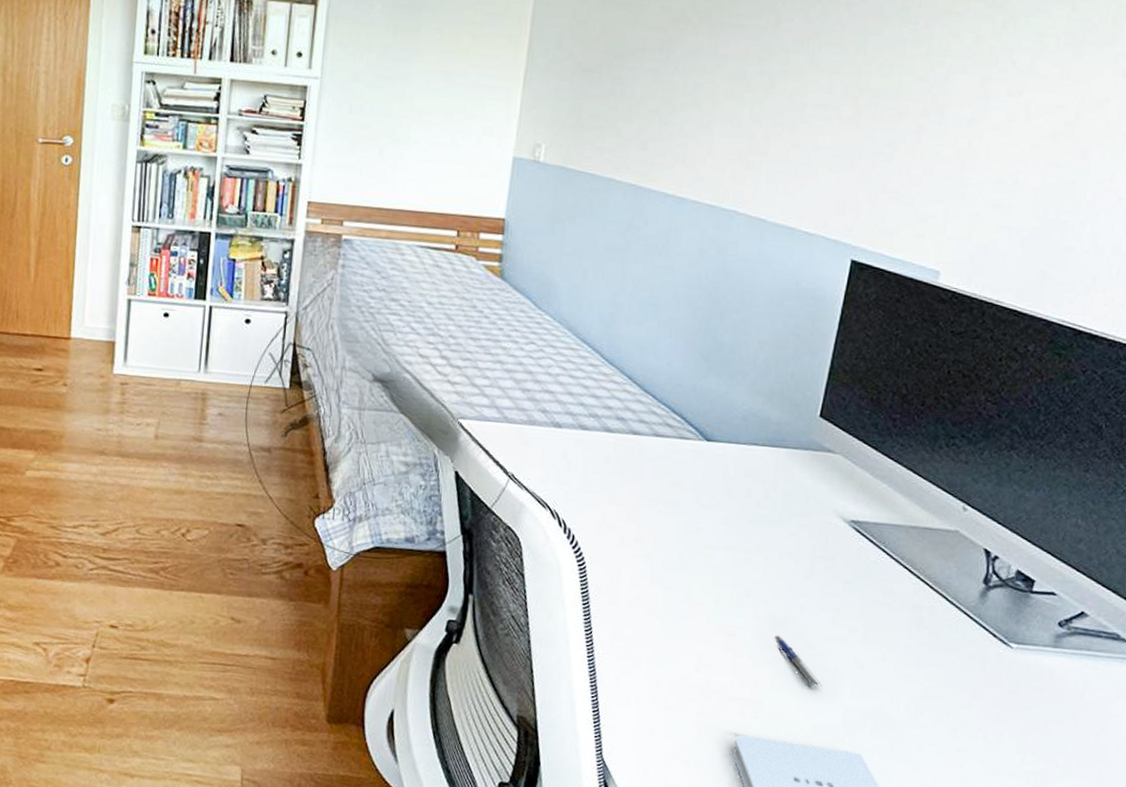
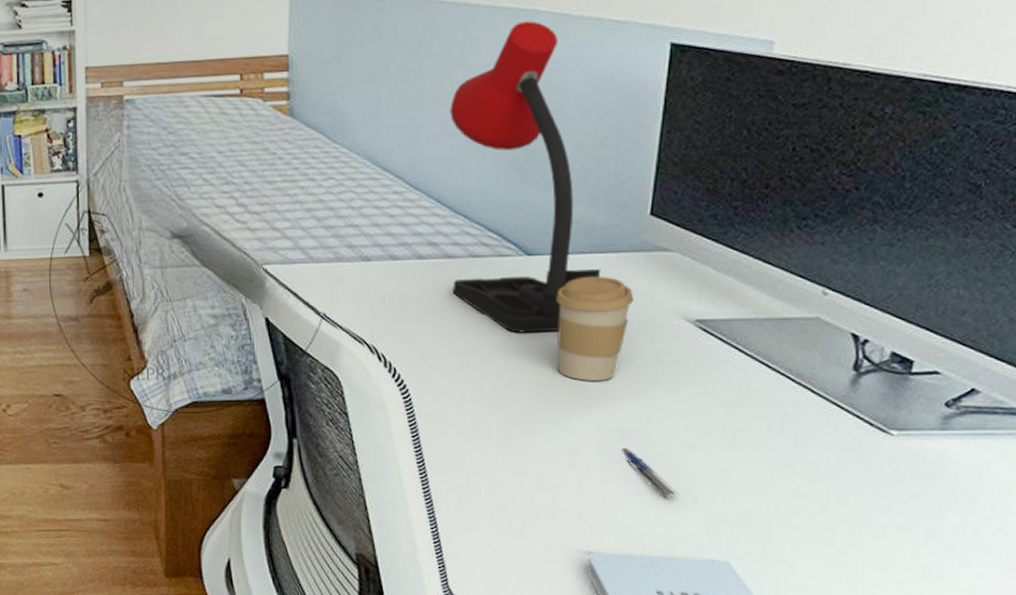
desk lamp: none [635,220,772,517] -> present [450,21,601,333]
coffee cup: none [723,467,799,569] -> present [556,276,634,381]

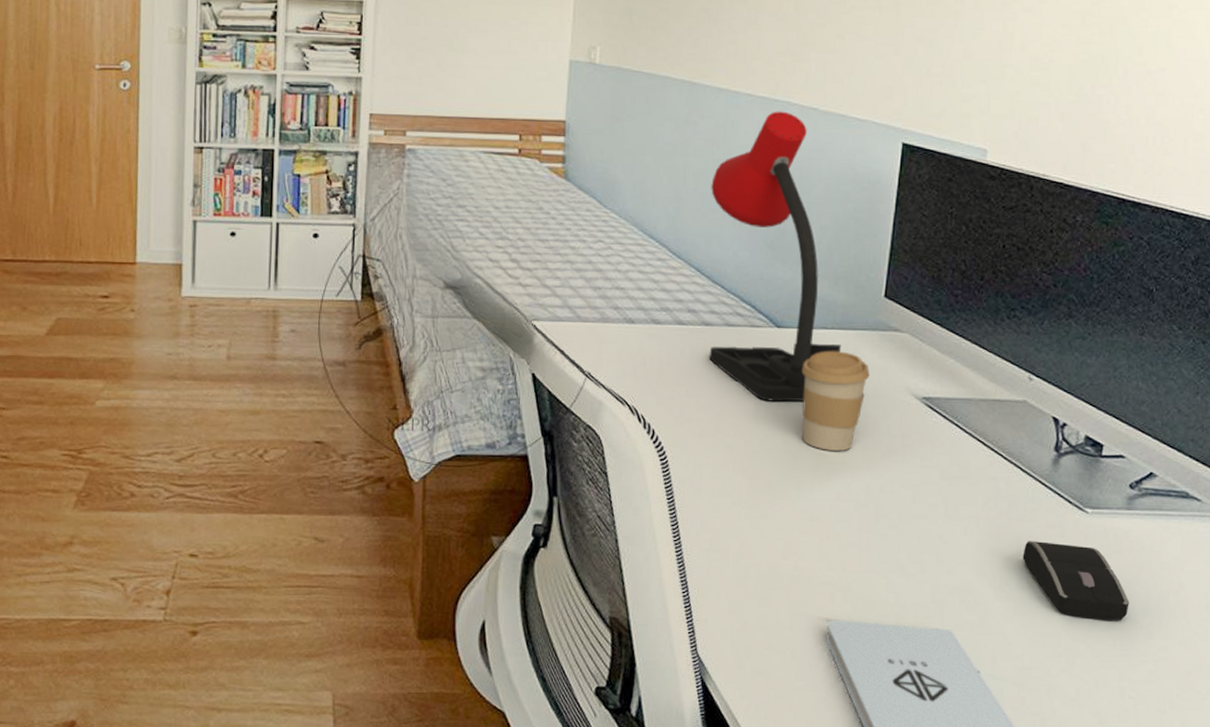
pen: present [622,447,679,497] -> none [858,516,908,566]
computer mouse: none [813,467,942,548] -> present [1022,541,1129,621]

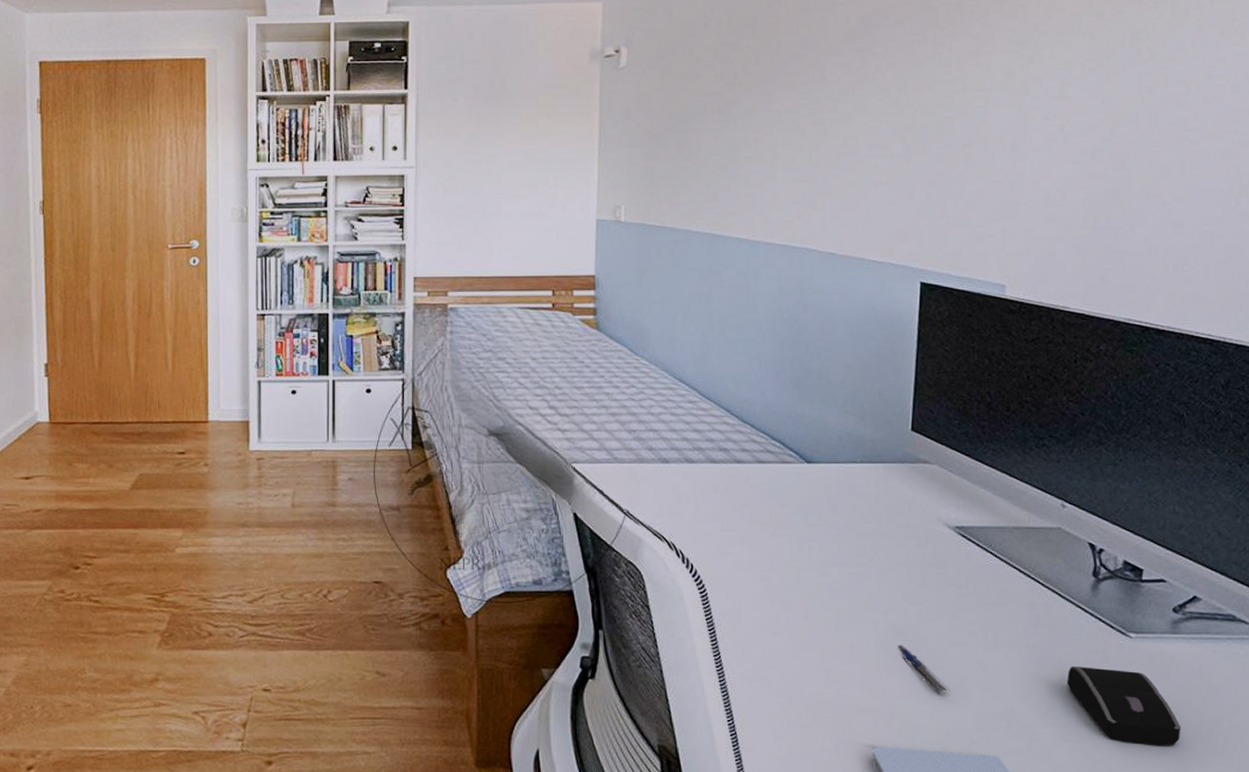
desk lamp: present [709,111,842,402] -> none [736,257,872,534]
coffee cup: present [801,351,870,451] -> none [833,484,902,581]
pen: none [858,516,908,566] -> present [898,644,951,693]

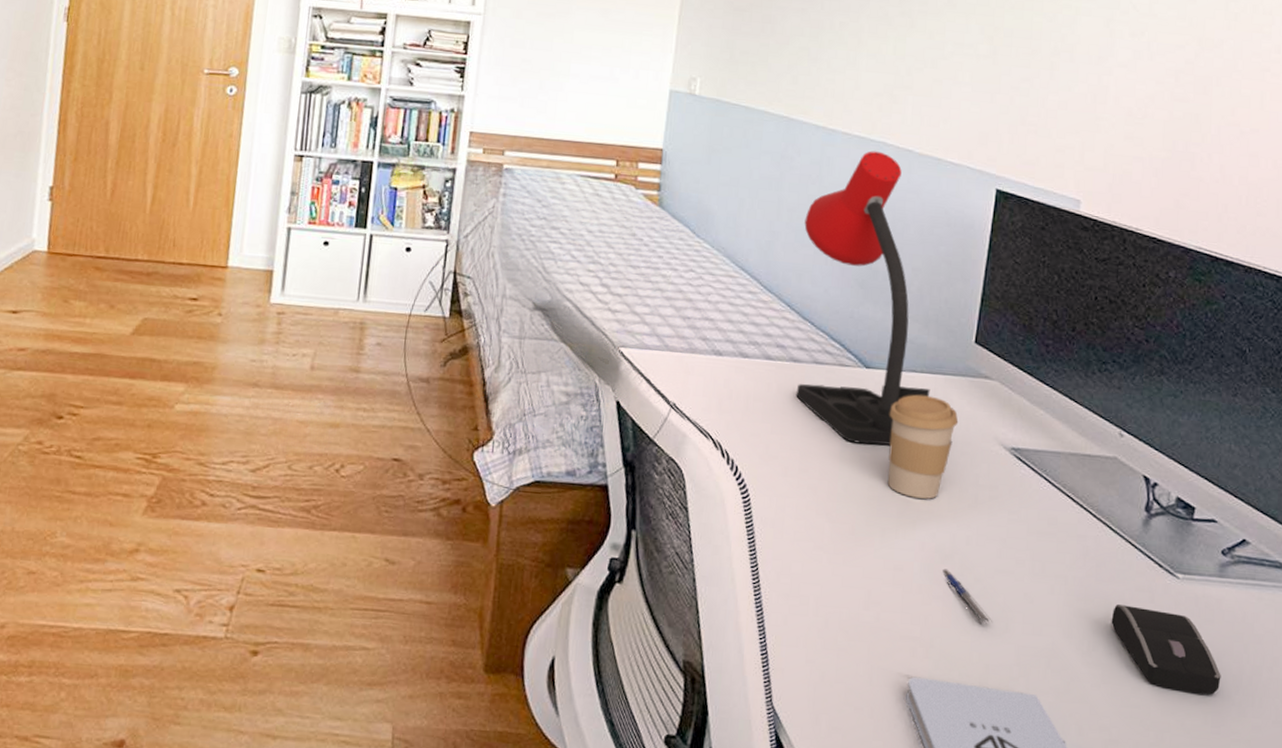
desk lamp: none [736,257,872,534] -> present [796,151,931,446]
coffee cup: none [833,484,902,581] -> present [887,394,959,499]

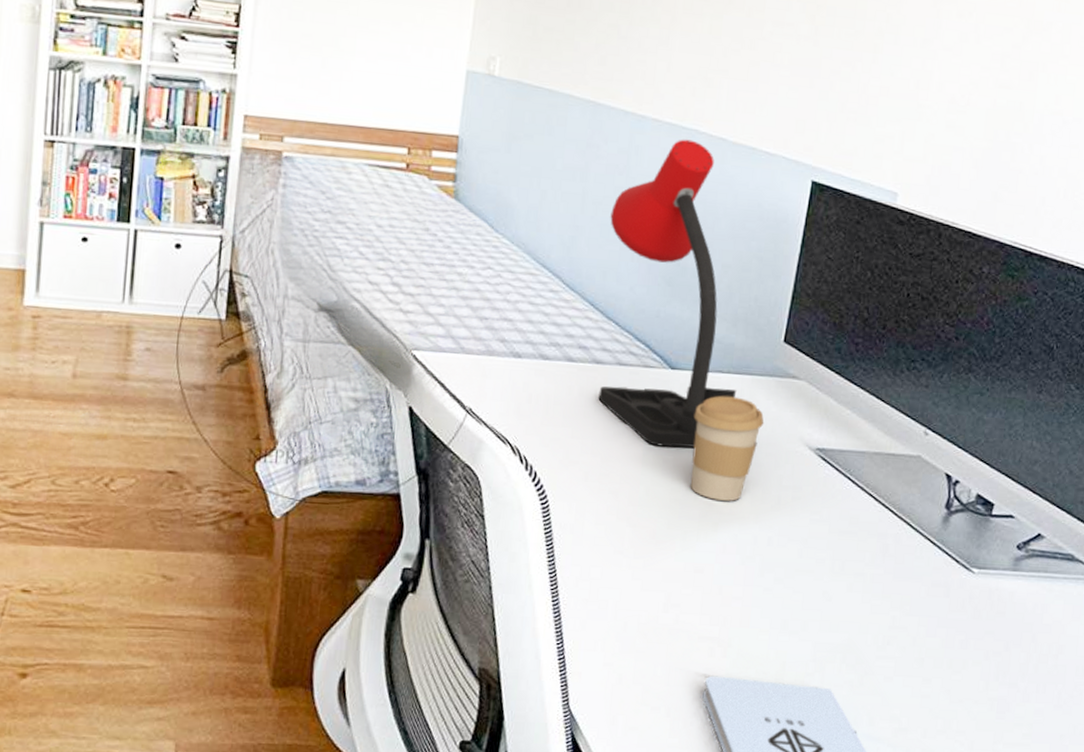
pen: present [942,568,993,624] -> none [743,570,791,622]
computer mouse: present [1111,604,1221,695] -> none [906,600,1009,683]

